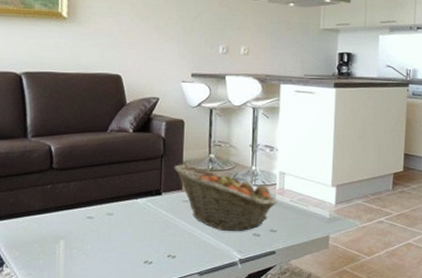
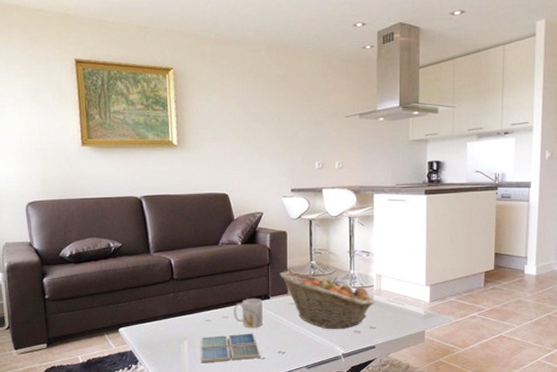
drink coaster: none [78,233,148,267] -> present [200,333,261,363]
mug: none [120,193,154,228] -> present [234,298,264,328]

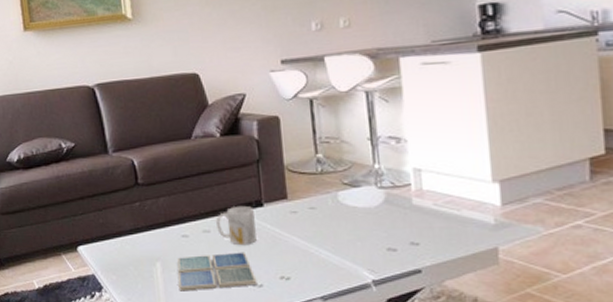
fruit basket: present [280,271,375,329] -> none [274,168,415,246]

